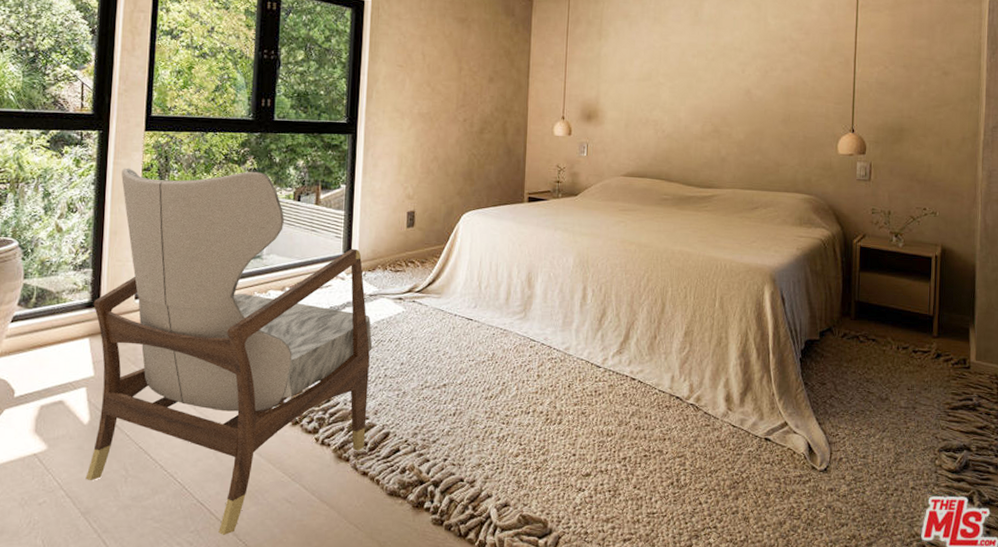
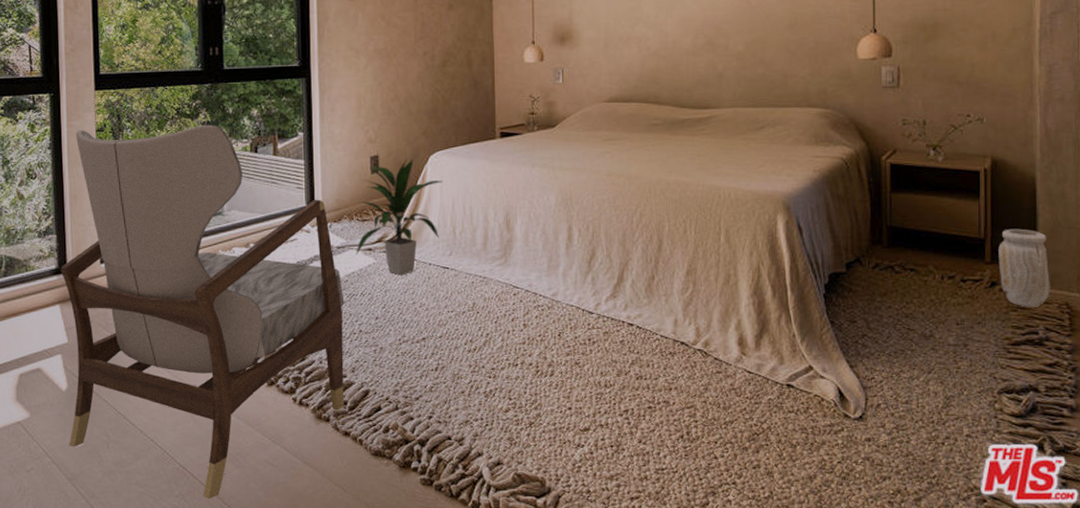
indoor plant: none [387,216,473,325] -> present [356,158,443,276]
vase: none [943,308,984,377] -> present [998,228,1050,307]

